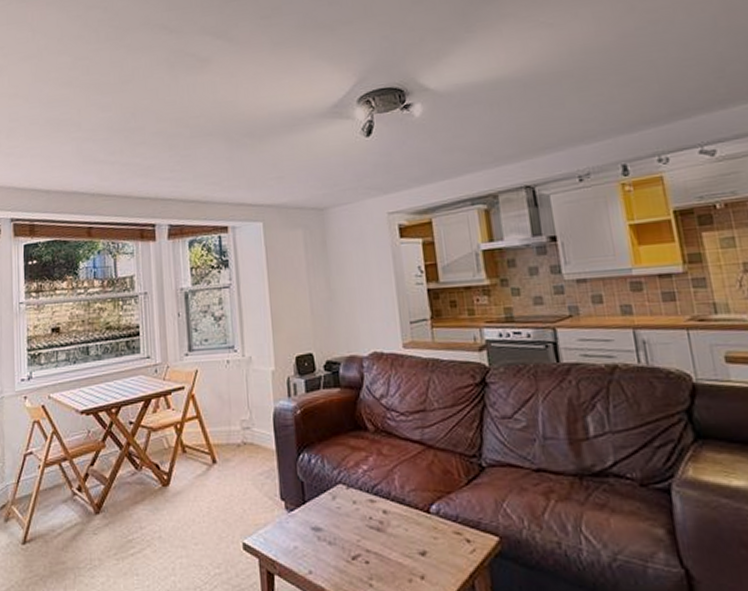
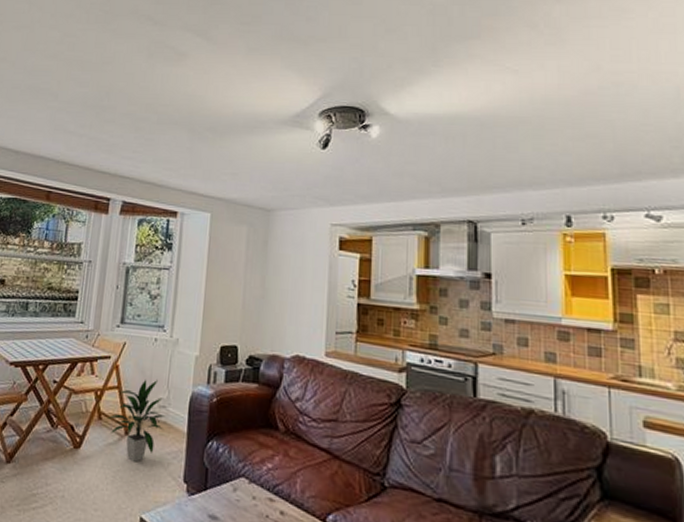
indoor plant: none [192,401,252,489] -> present [108,379,166,462]

